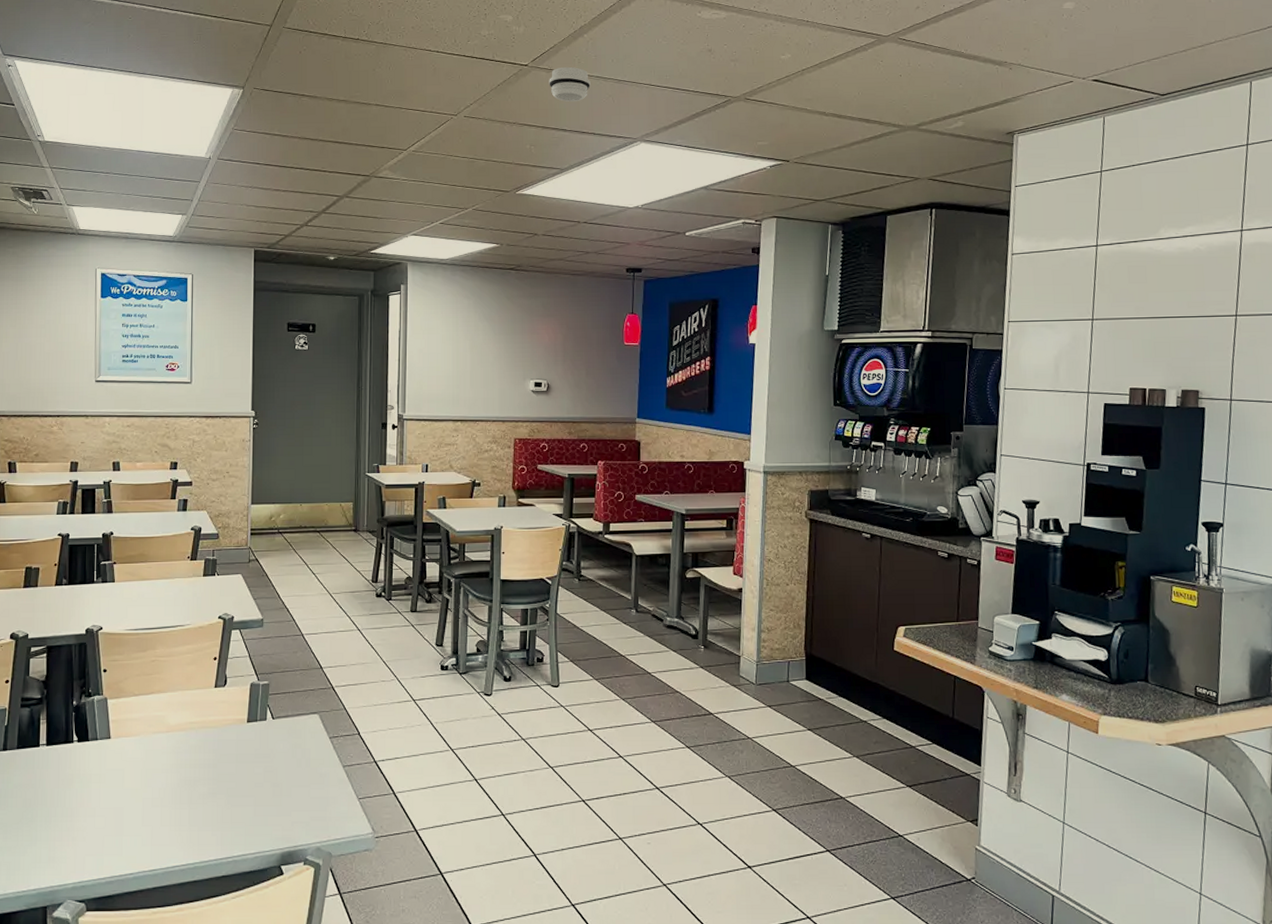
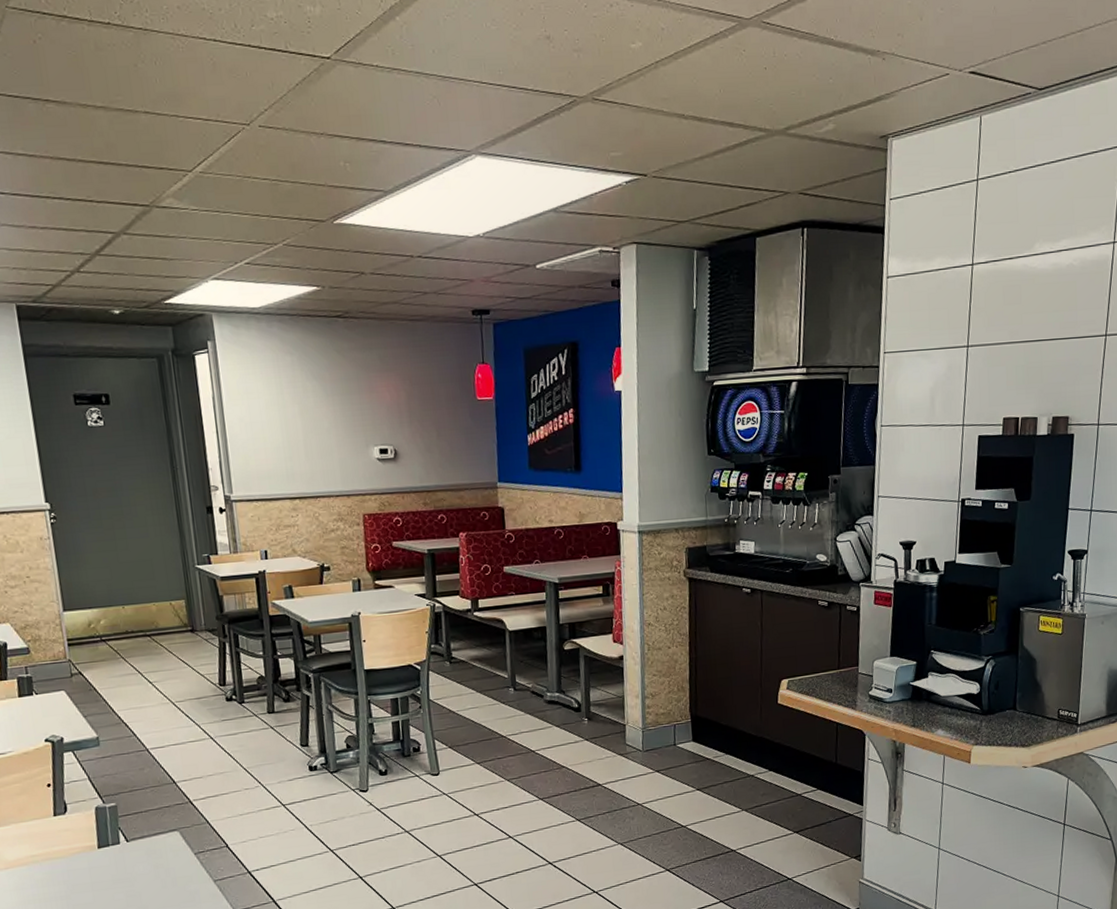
smoke detector: present [549,66,590,102] -> none [358,59,410,105]

